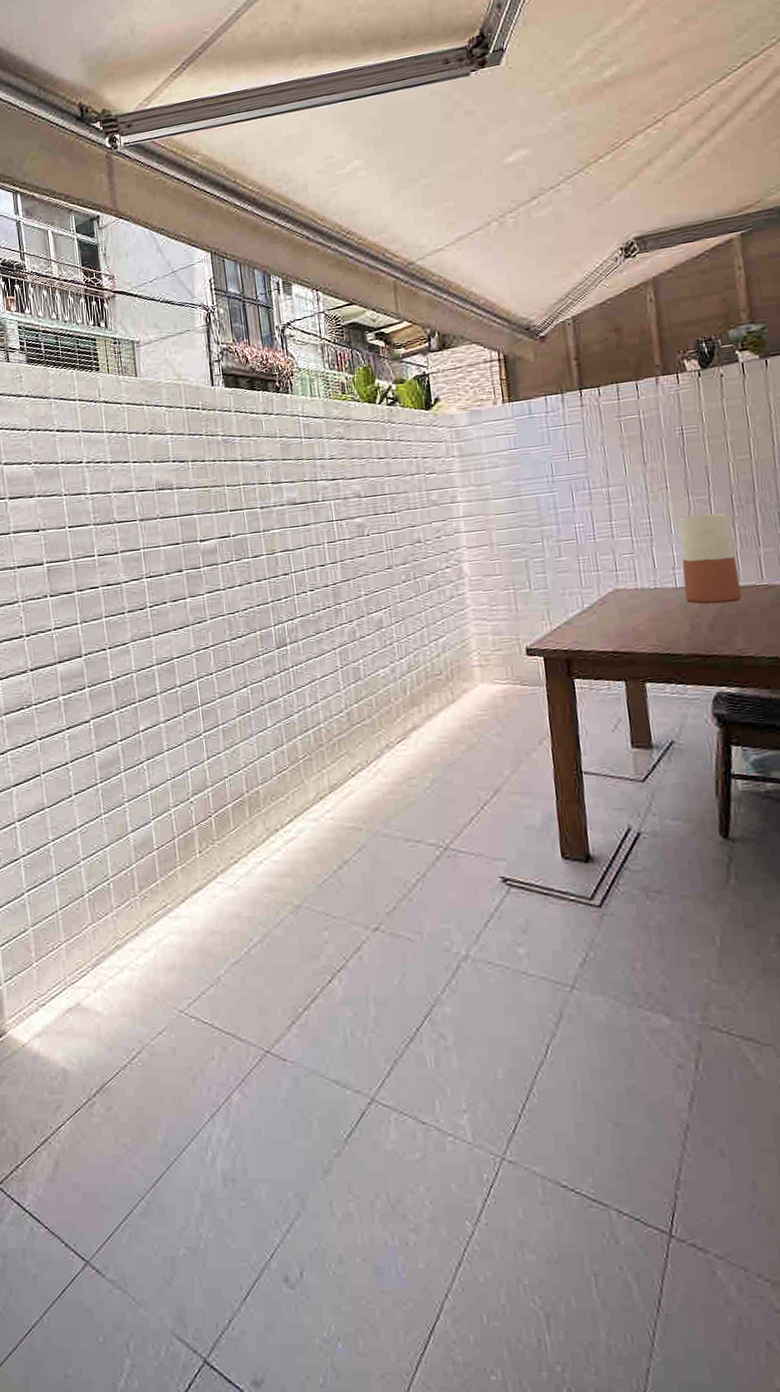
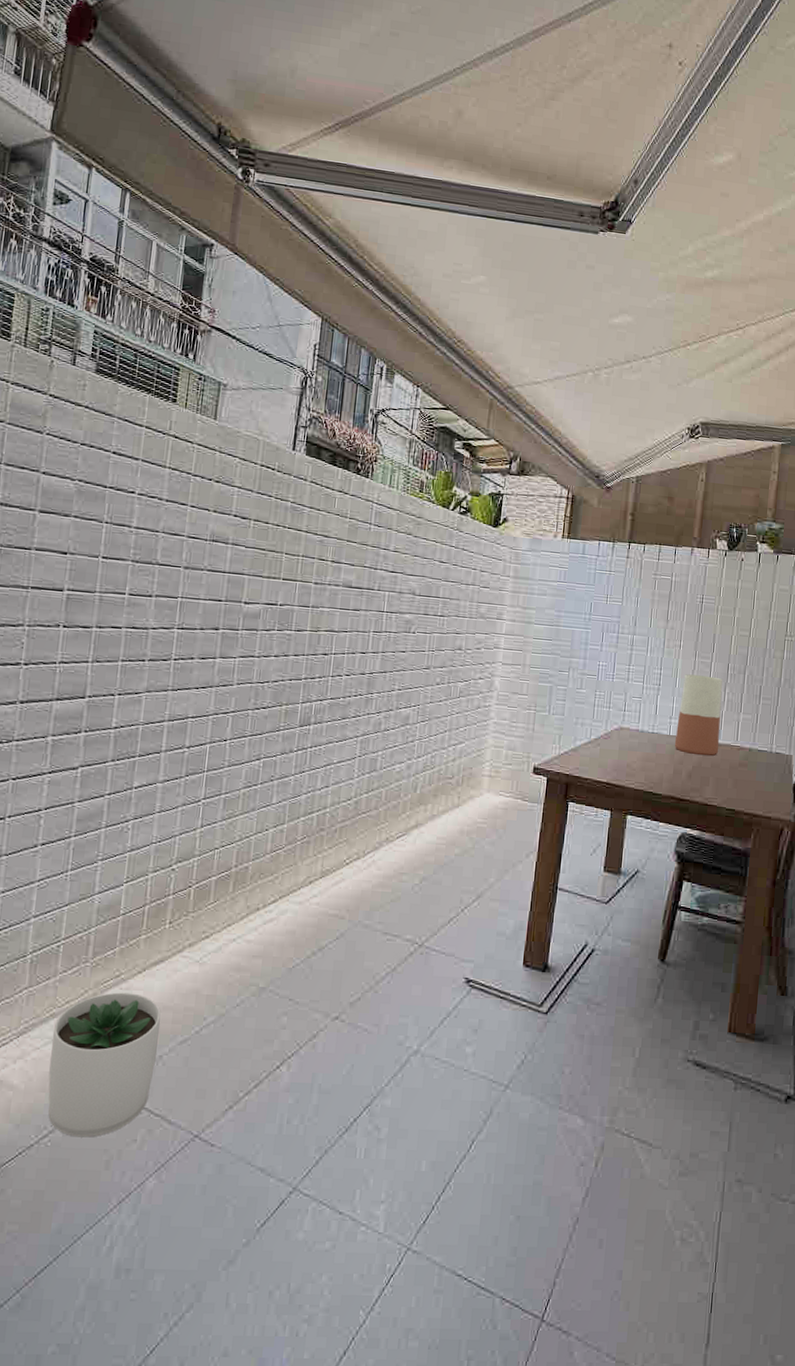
planter: none [120,921,217,1057] -> present [48,992,161,1138]

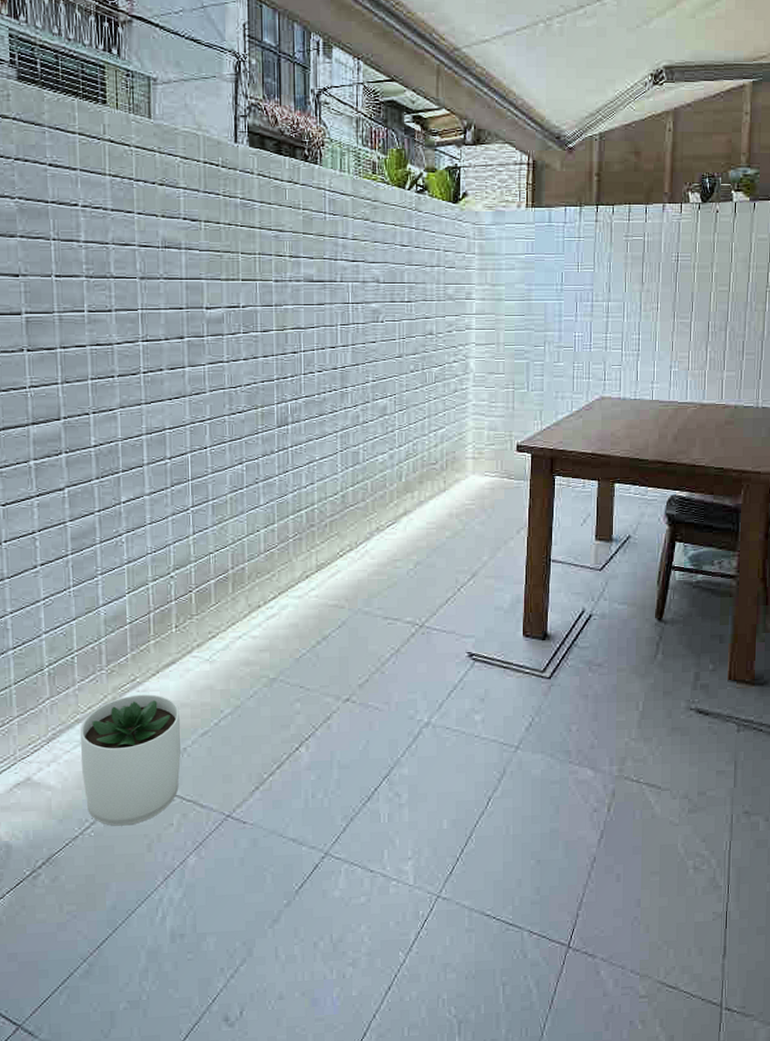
vase: present [674,674,723,756] -> none [658,336,704,418]

